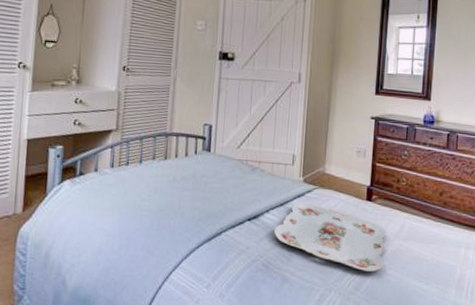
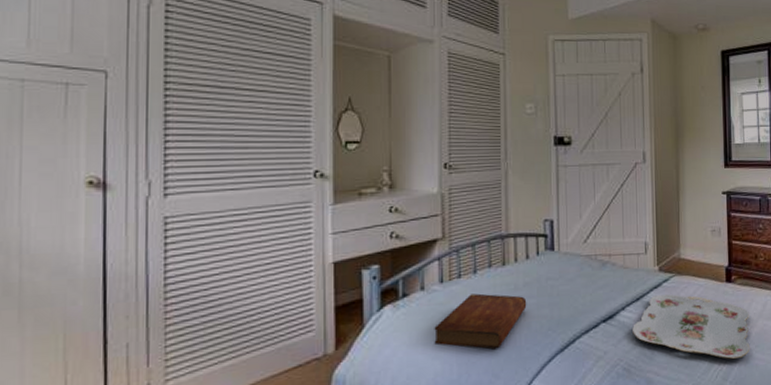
bible: none [102,180,183,230] -> present [434,293,527,350]

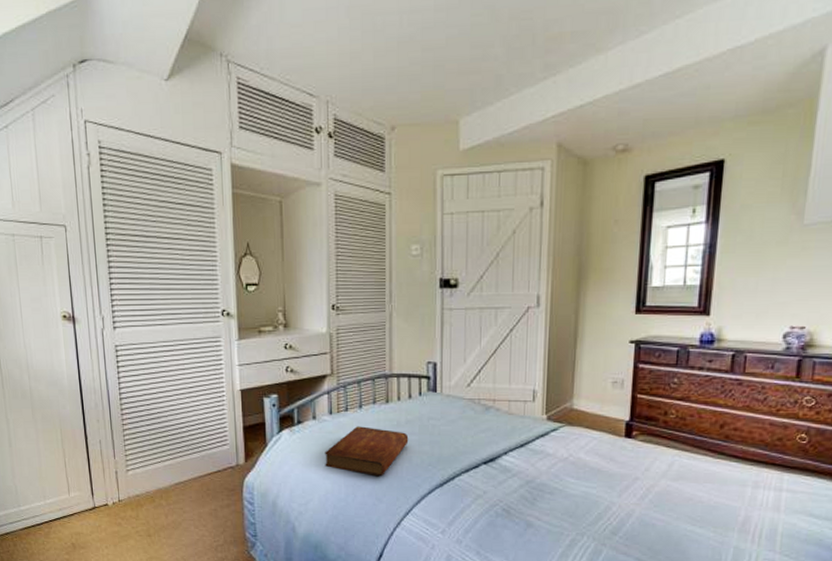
serving tray: present [633,294,750,359] -> none [514,444,650,515]

